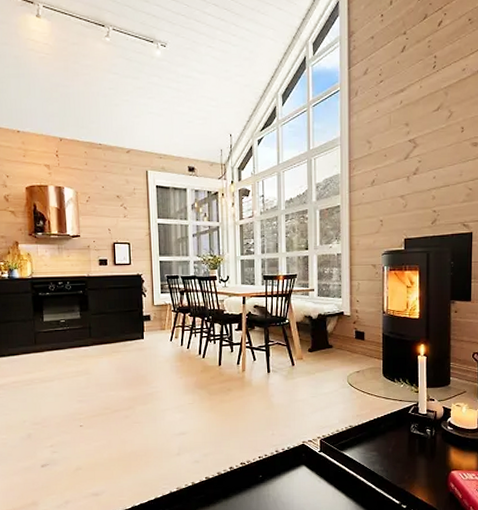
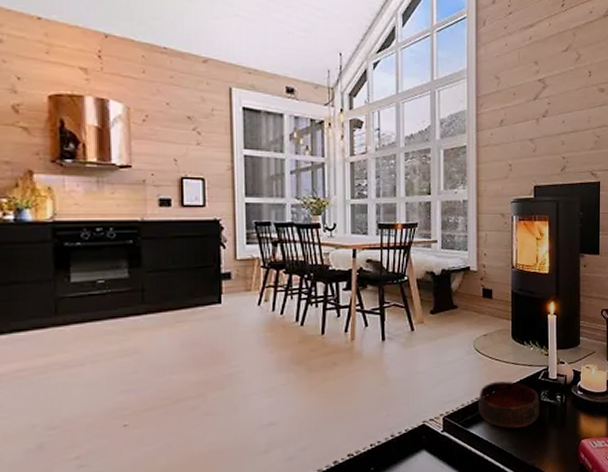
bowl: none [352,413,409,454] -> present [479,381,539,428]

